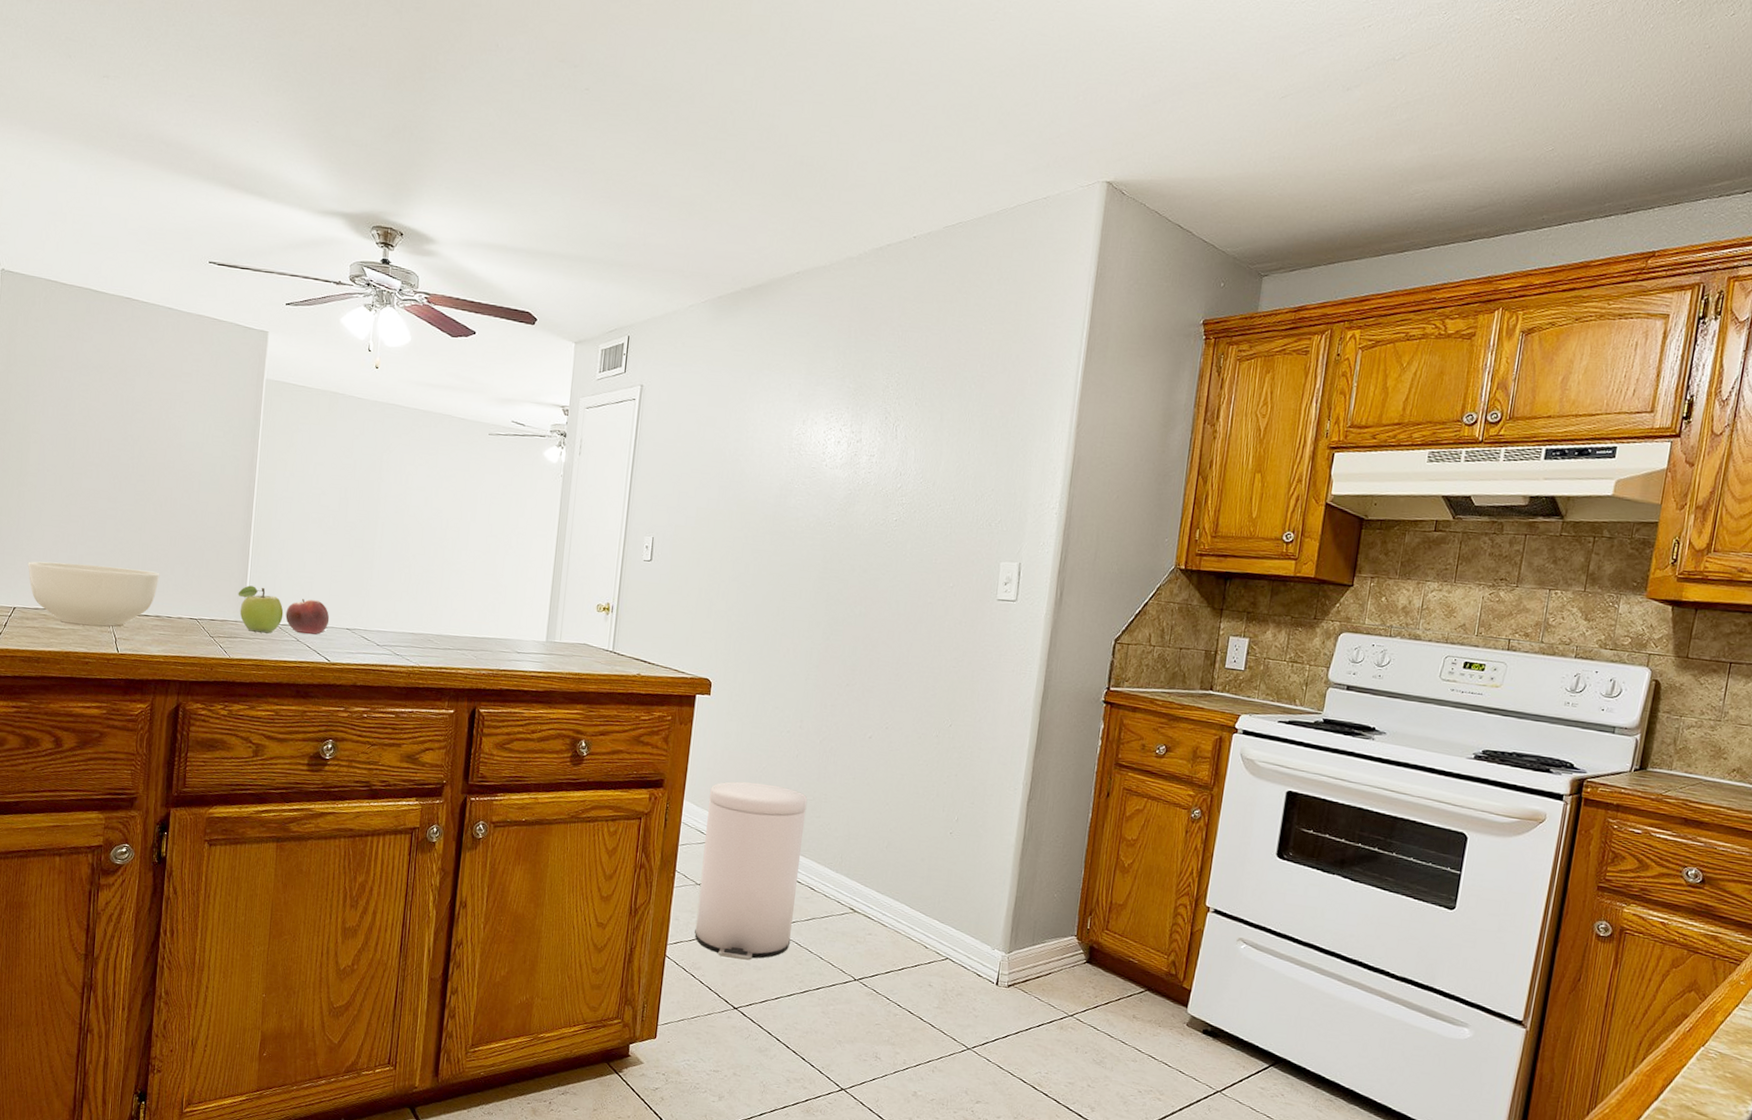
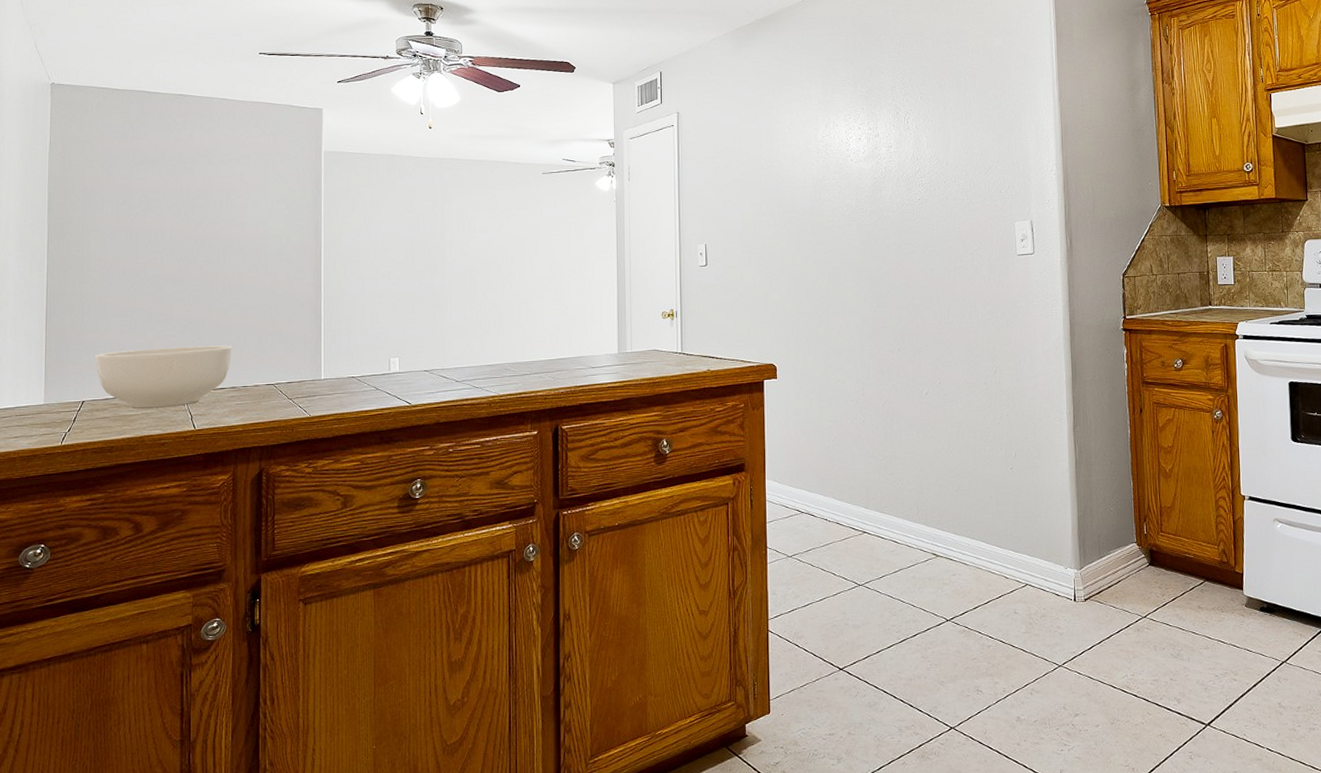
fruit: present [238,585,284,634] -> none [313,344,361,388]
fruit: present [285,599,330,635] -> none [363,347,407,382]
pedal bin: present [694,781,808,961] -> none [788,451,883,622]

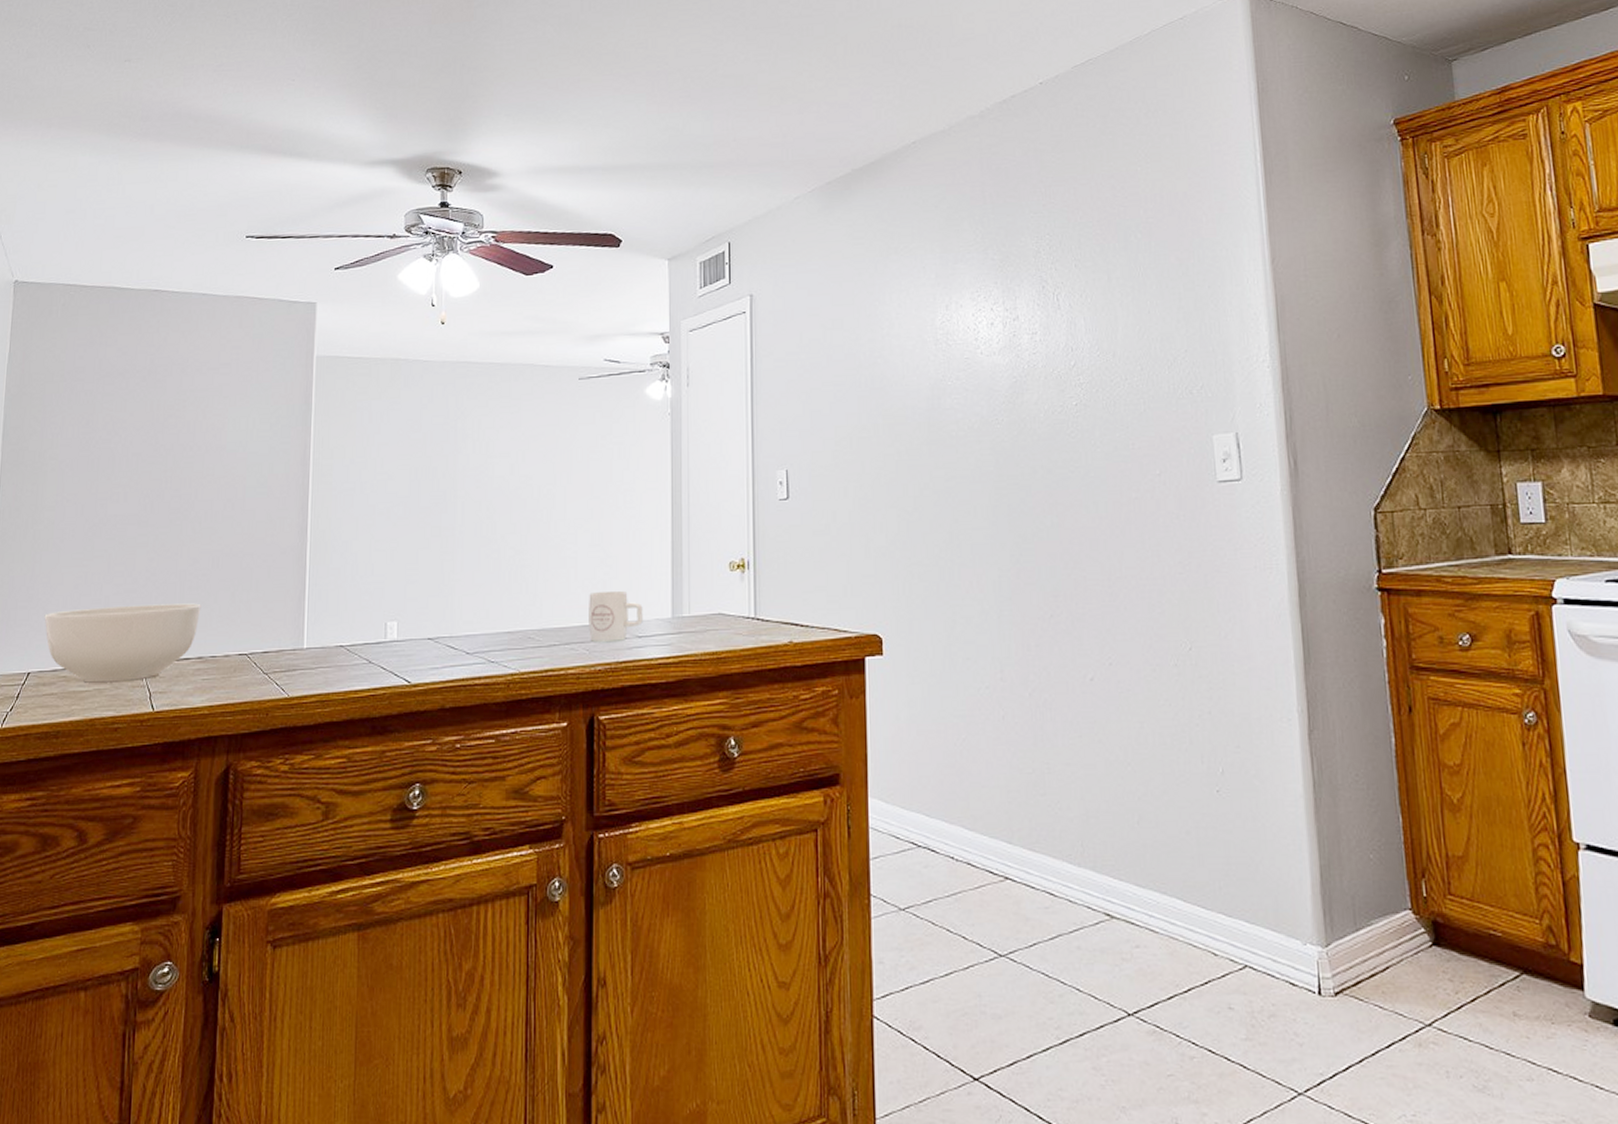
mug: none [553,333,595,373] -> present [589,590,643,643]

